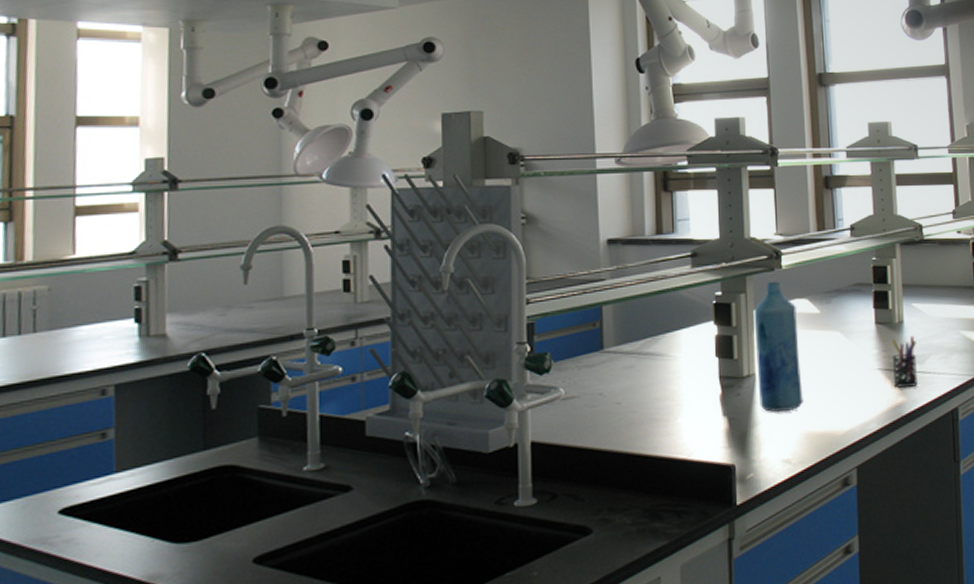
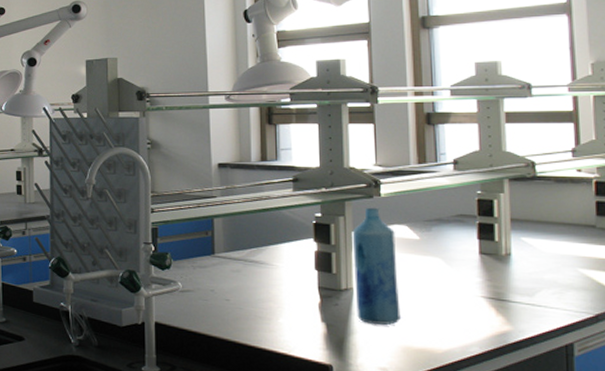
pen holder: present [890,335,917,388] -> none [496,268,526,317]

